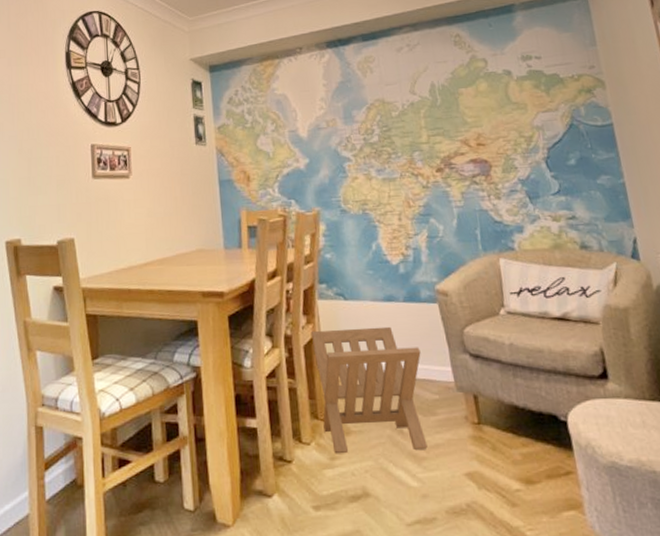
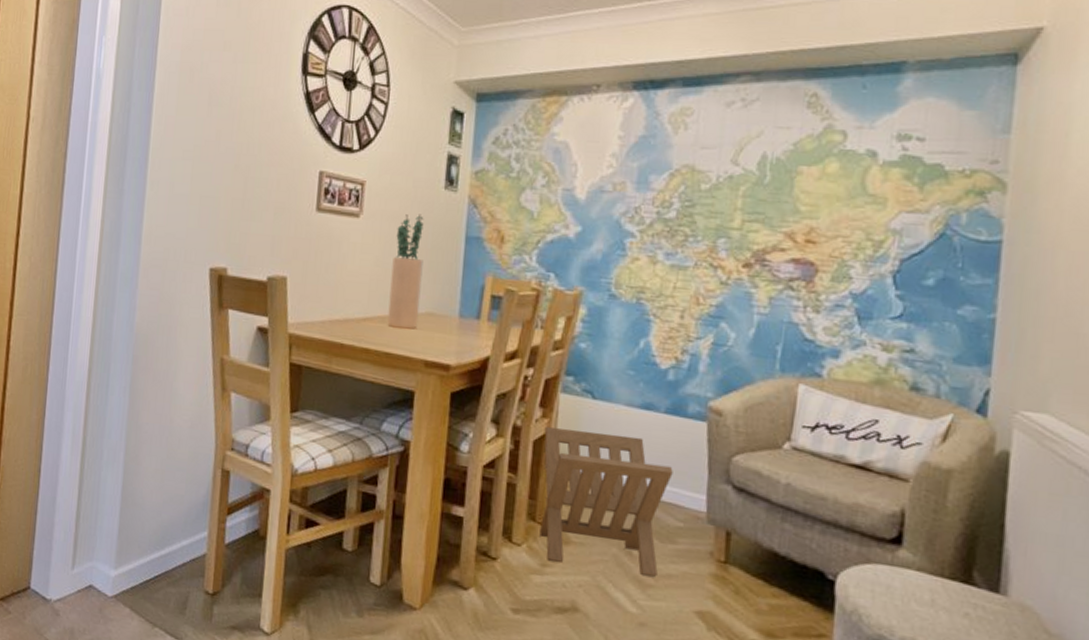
vase: none [162,168,191,267] -> present [387,214,424,329]

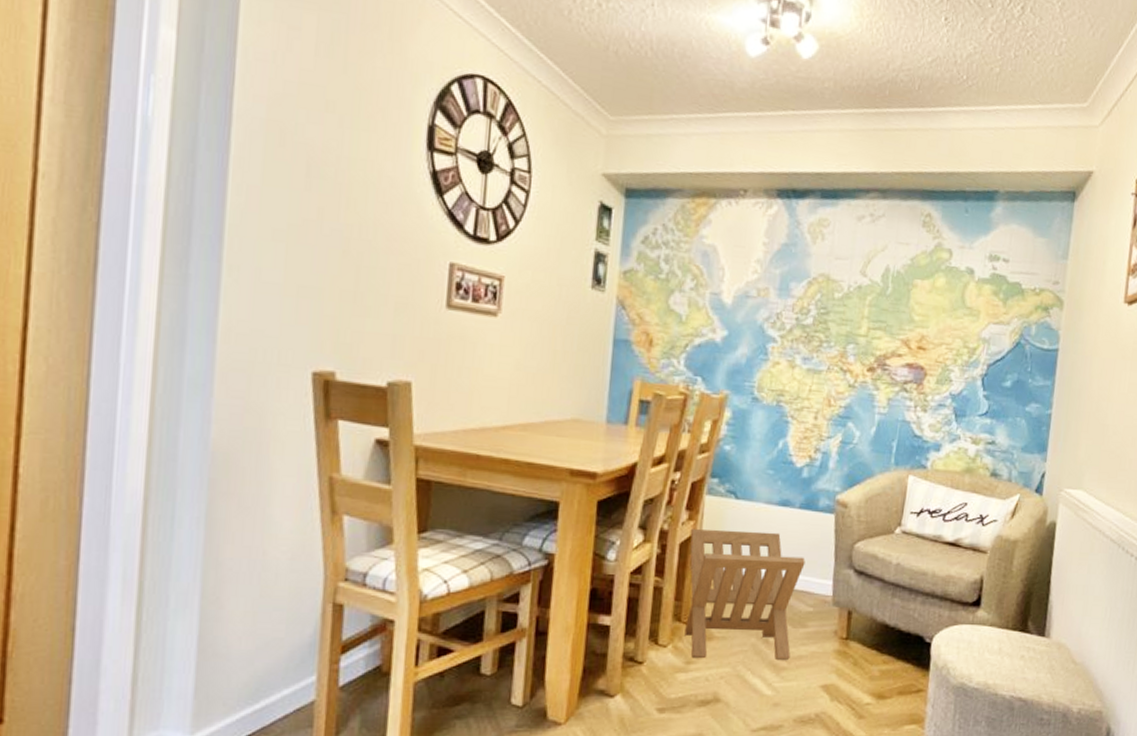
vase: present [387,214,424,329] -> none [529,314,570,437]

